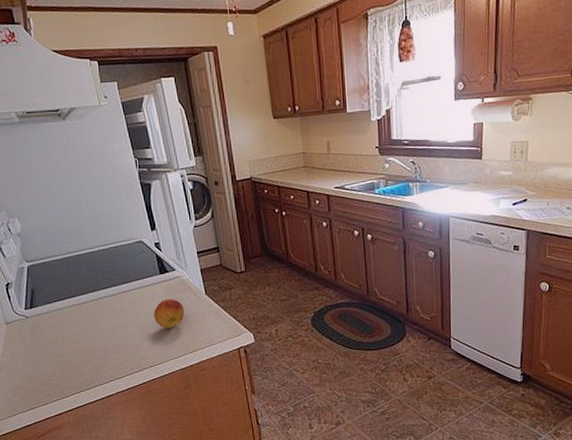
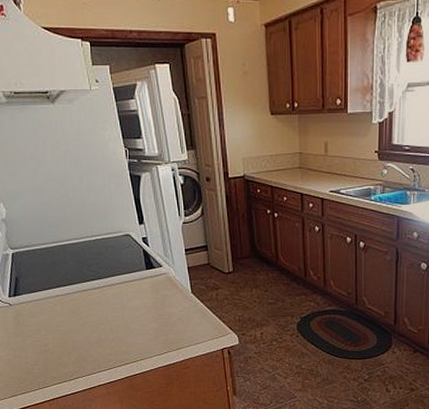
fruit: present [153,298,184,329] -> none [138,295,169,325]

